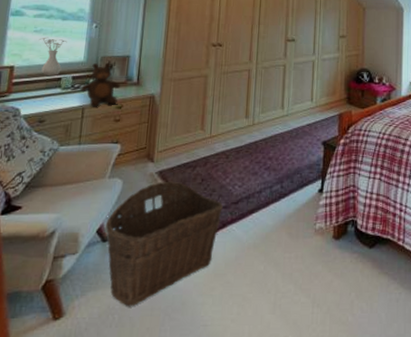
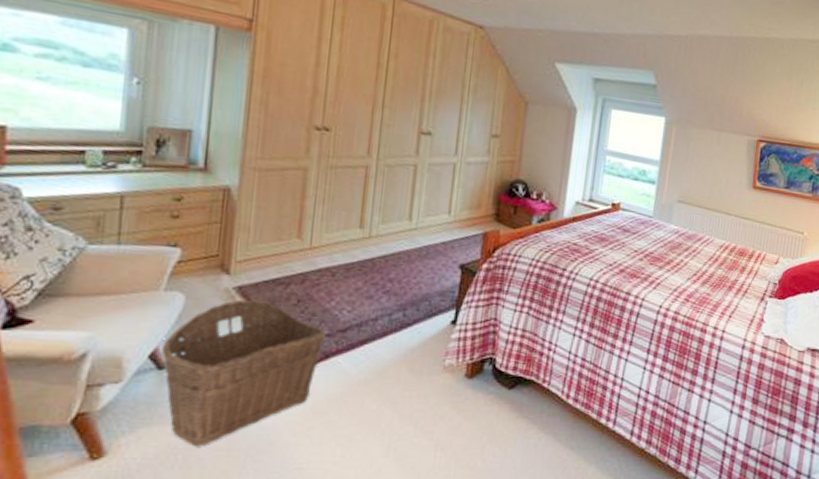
vase: present [38,37,67,77] -> none [44,88,93,148]
teddy bear: present [79,63,120,107] -> none [115,135,178,196]

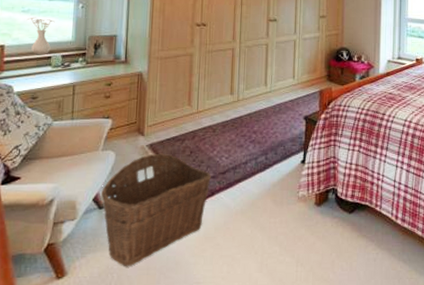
vase: none [44,88,93,148] -> present [27,17,55,55]

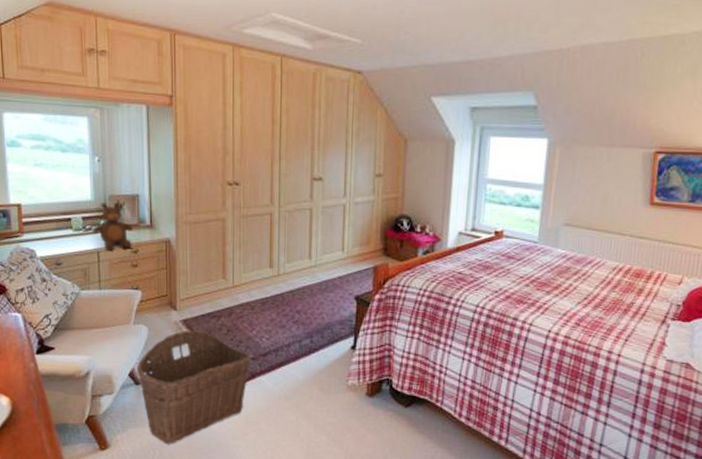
vase: present [27,17,55,55] -> none [40,171,71,217]
teddy bear: none [69,42,109,84] -> present [91,202,133,251]

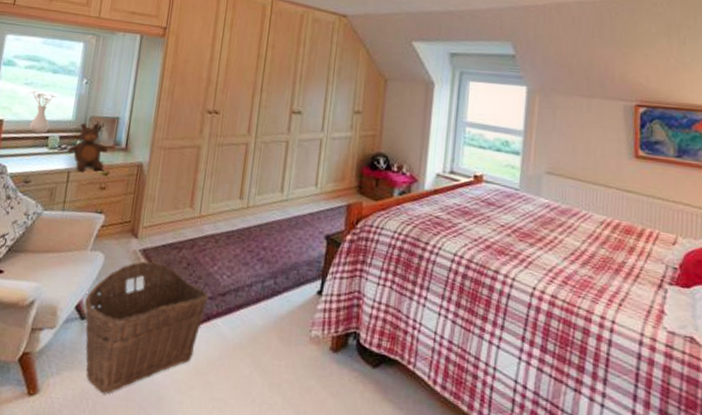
vase: none [40,171,71,217] -> present [28,90,57,135]

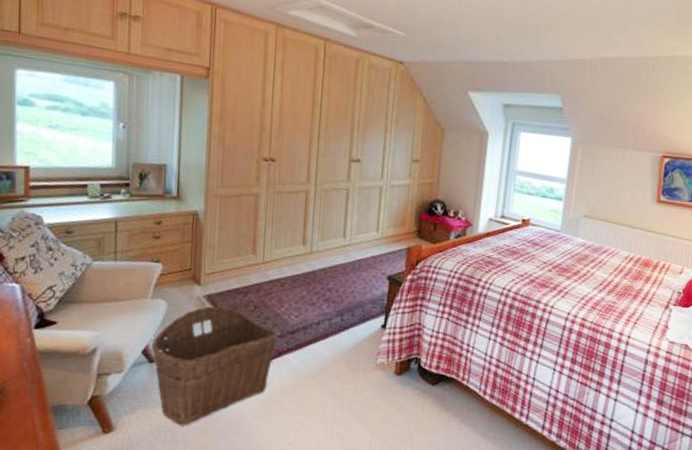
vase: present [28,90,57,135] -> none [55,134,90,183]
teddy bear: present [66,123,108,171] -> none [110,170,157,221]

